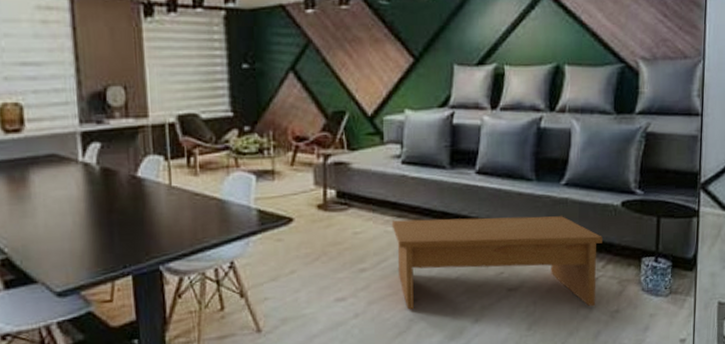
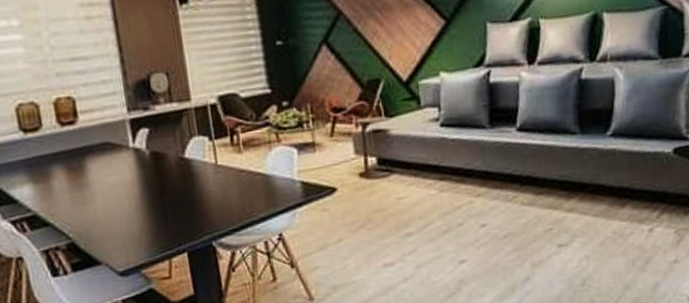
coffee table: present [391,216,602,310] -> none [434,167,655,272]

